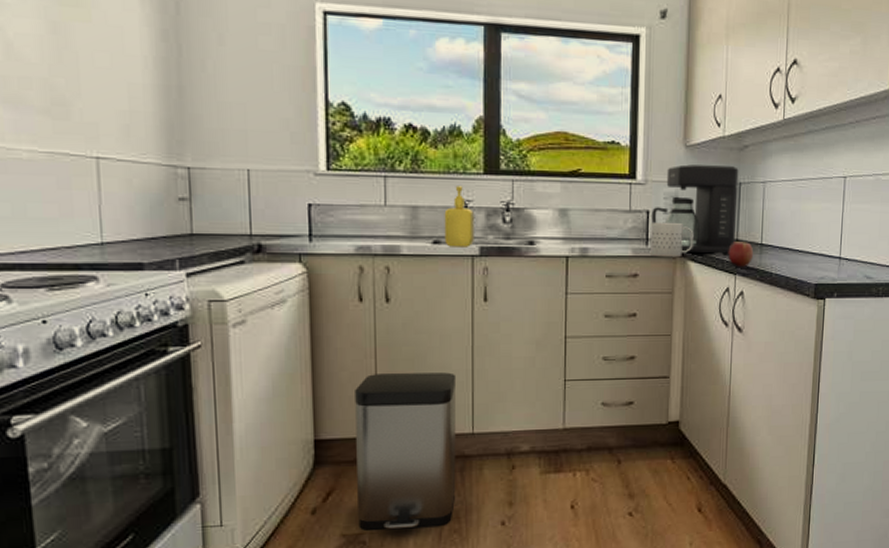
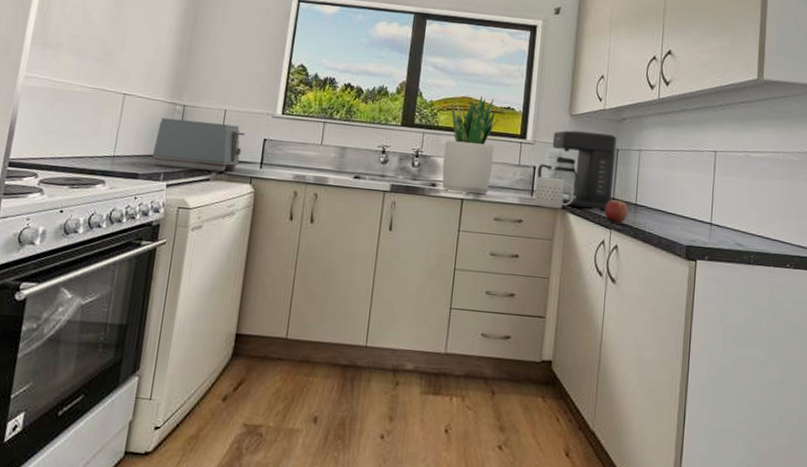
toaster: none [157,186,282,252] -> present [152,117,245,172]
pedal bin: present [355,372,457,530] -> none [259,282,359,431]
soap dispenser: present [444,186,474,247] -> none [363,134,390,184]
planter: none [539,128,602,249] -> present [442,95,498,195]

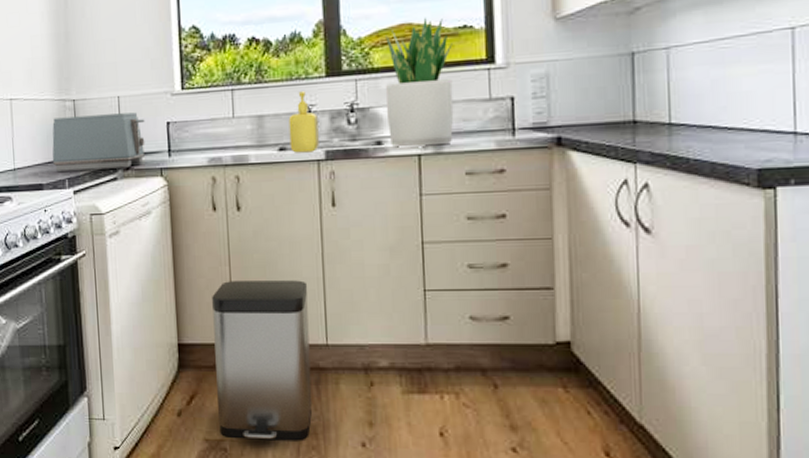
pedal bin: none [259,282,359,431] -> present [212,280,313,441]
soap dispenser: none [363,134,390,184] -> present [288,91,319,153]
mug: present [534,176,574,209] -> none [516,106,574,149]
coffee maker: present [537,130,617,210] -> none [517,34,632,142]
fruit: present [604,200,629,224] -> none [622,122,660,155]

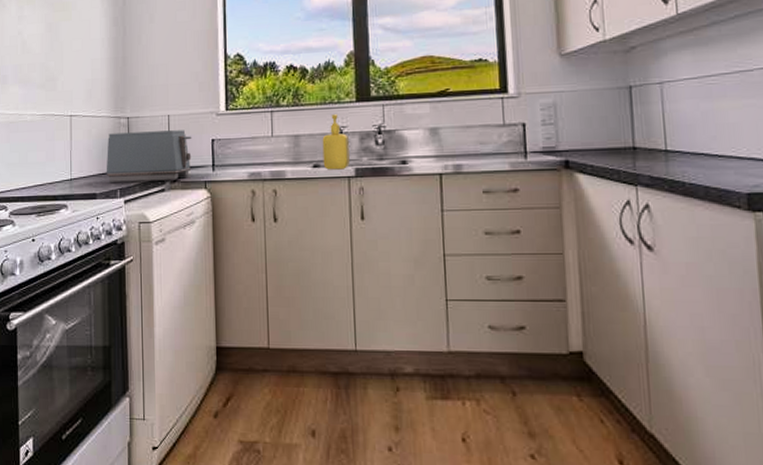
pedal bin: present [212,280,313,441] -> none [249,288,342,444]
planter: present [385,17,454,148] -> none [409,51,472,167]

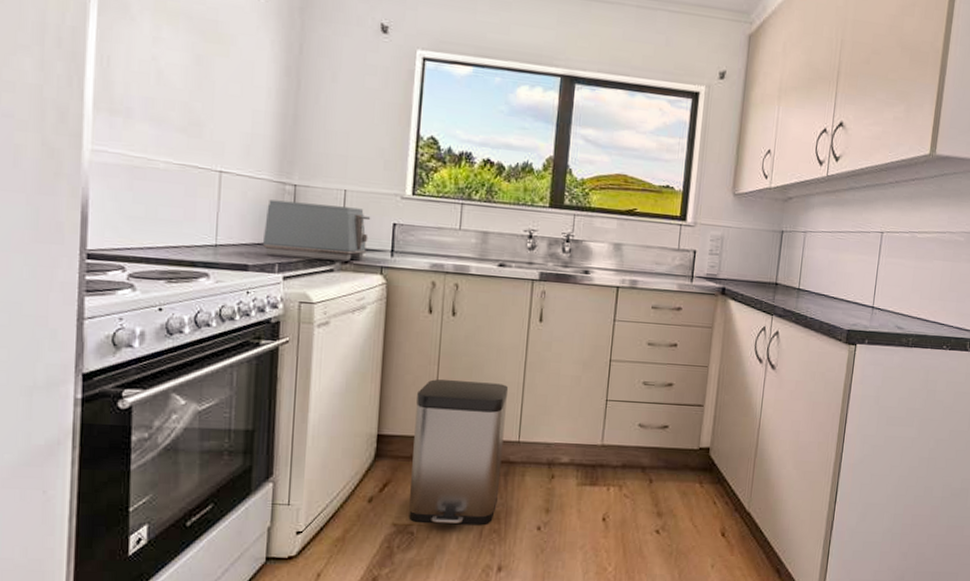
pedal bin: none [249,288,342,444] -> present [408,379,509,525]
soap dispenser: present [322,114,350,170] -> none [509,216,537,272]

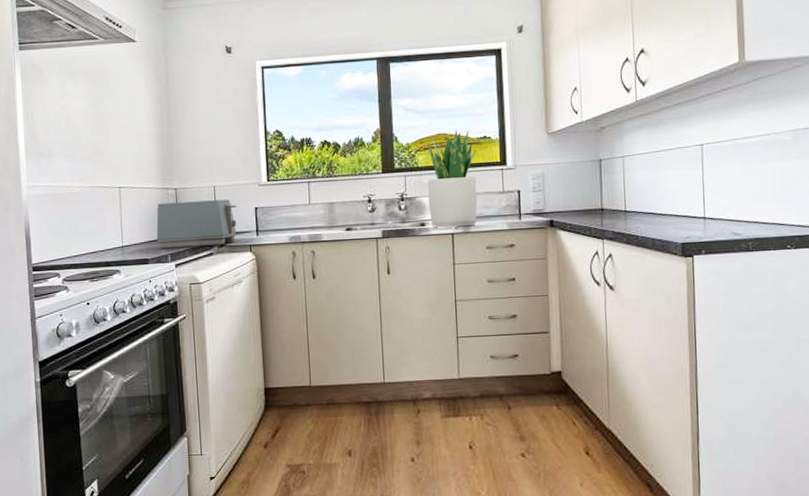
pedal bin: present [408,379,509,525] -> none [292,333,373,462]
planter: none [595,172,656,282] -> present [427,129,478,228]

